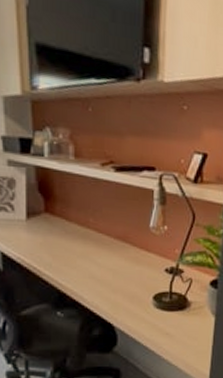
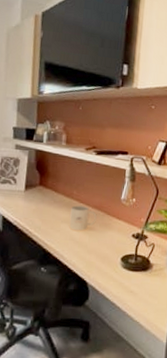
mug: none [86,236,121,268] -> present [69,205,97,232]

